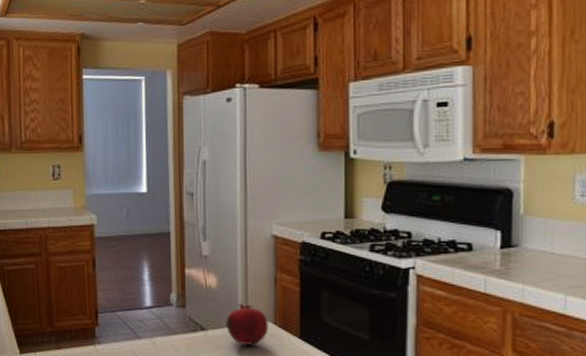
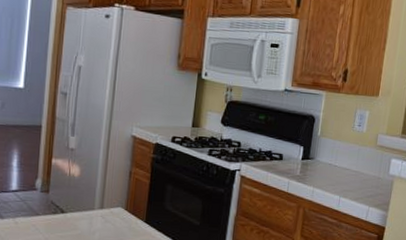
fruit: present [226,302,268,345] -> none [84,190,121,227]

